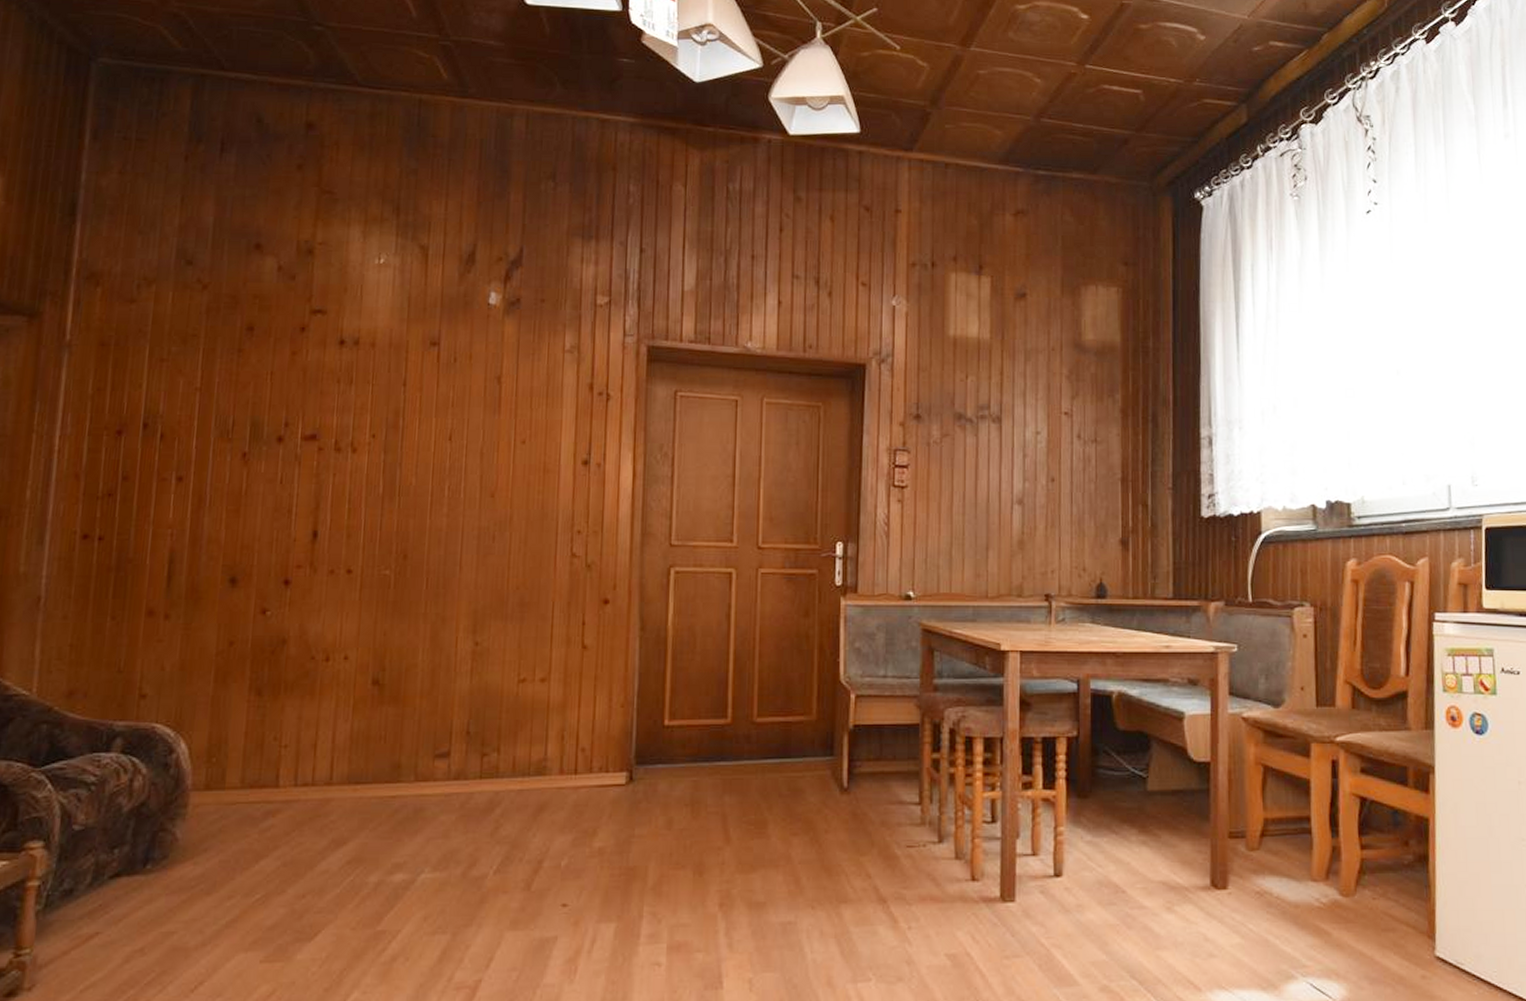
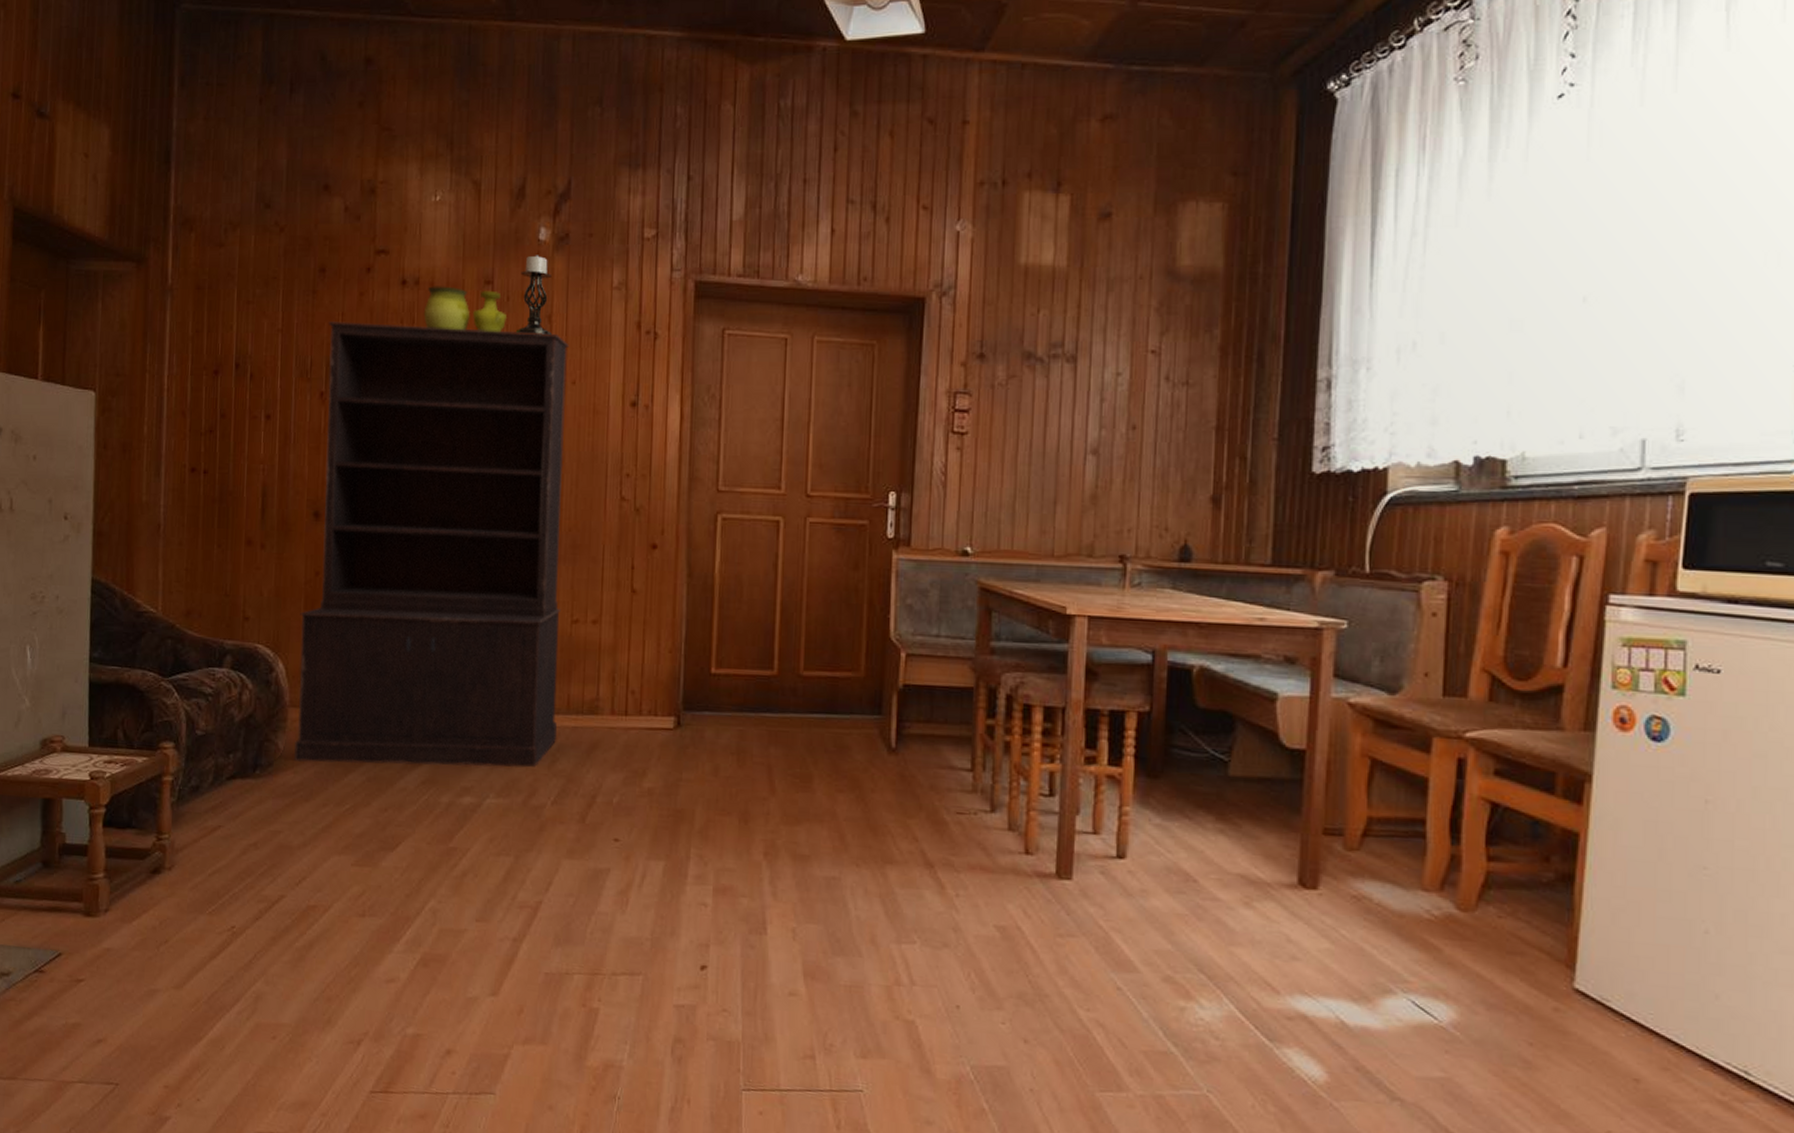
bookcase: none [193,381,519,852] -> present [293,321,569,768]
decorative vase: none [362,346,453,393] -> present [423,286,507,333]
candle holder: none [464,318,501,395] -> present [516,255,552,335]

